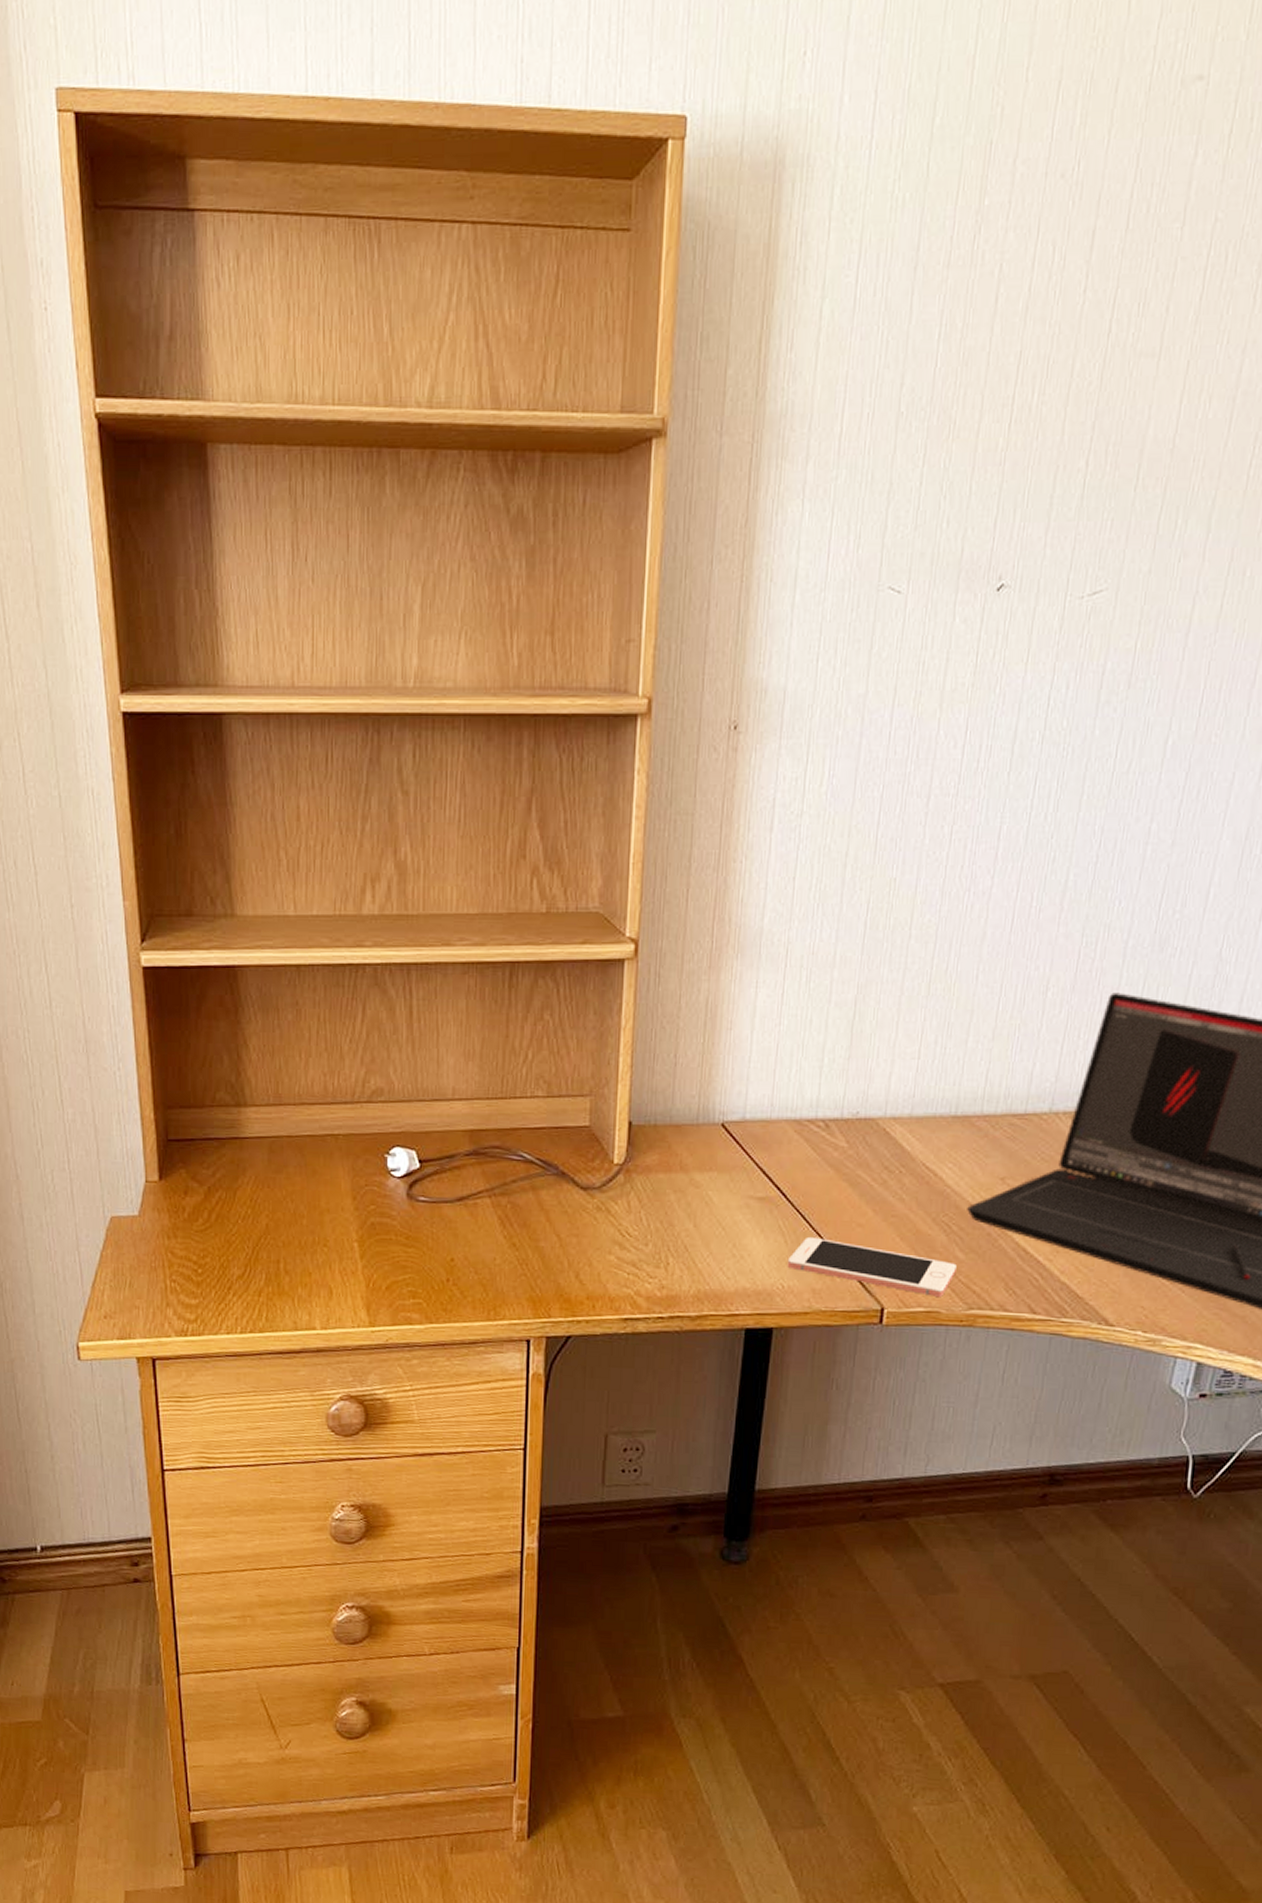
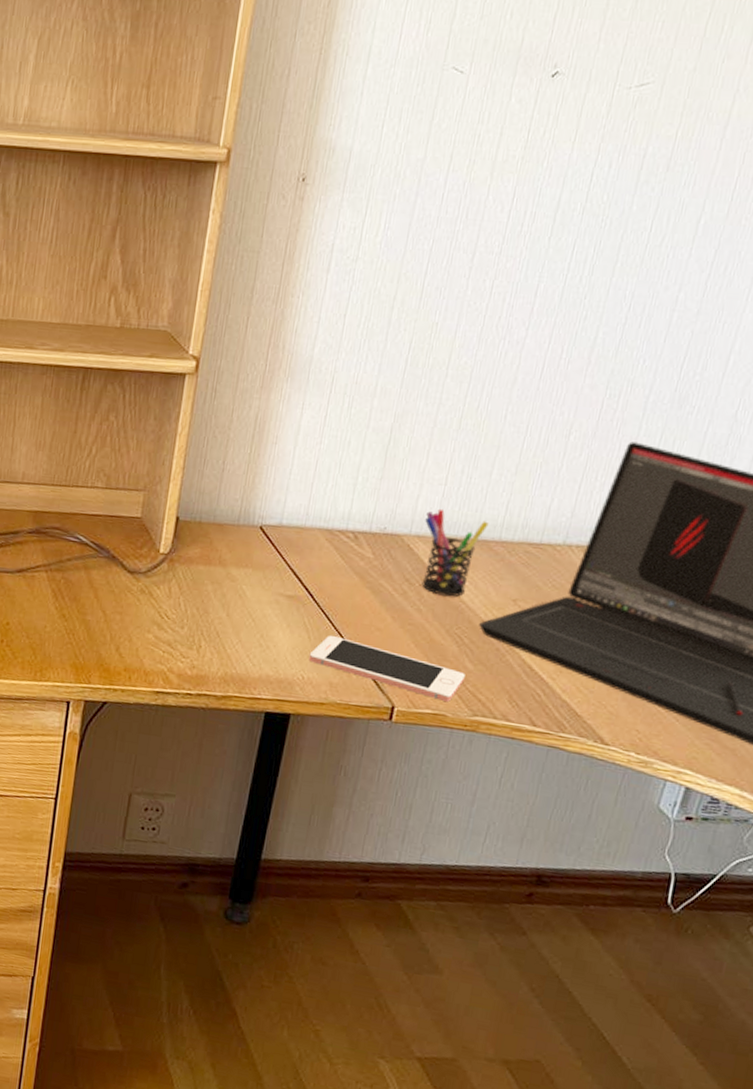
pen holder: none [899,1085,969,1182] -> present [422,508,489,597]

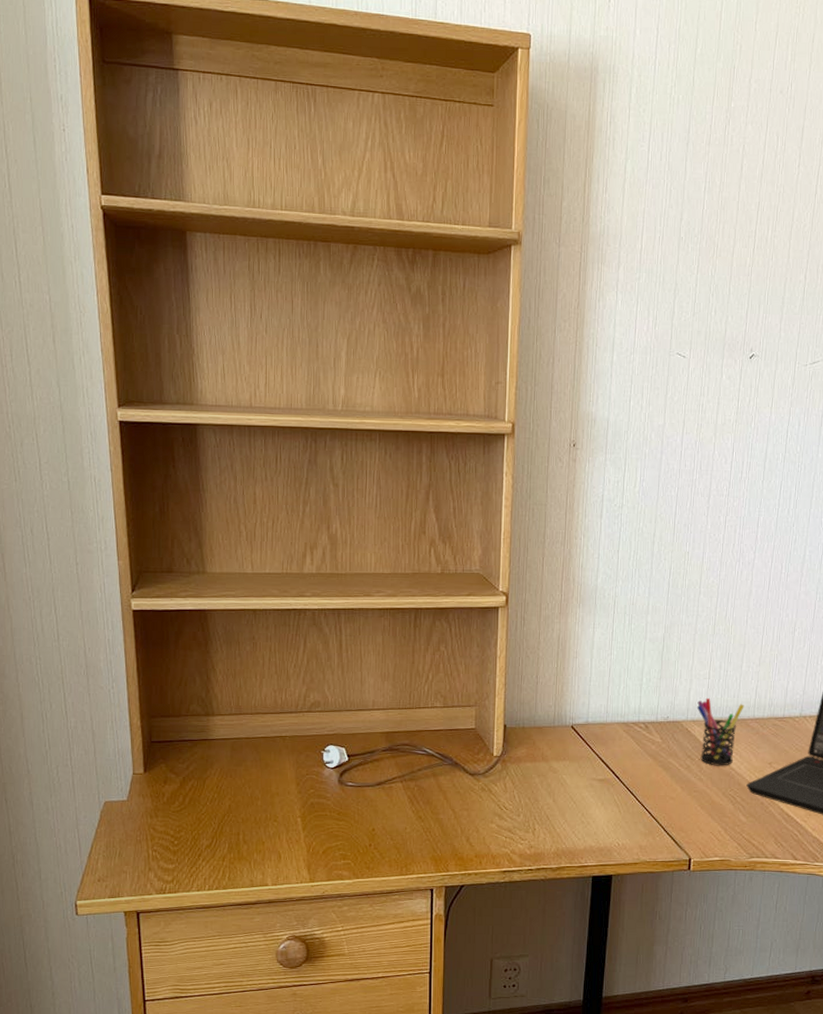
cell phone: present [308,634,465,703] -> none [621,807,741,850]

